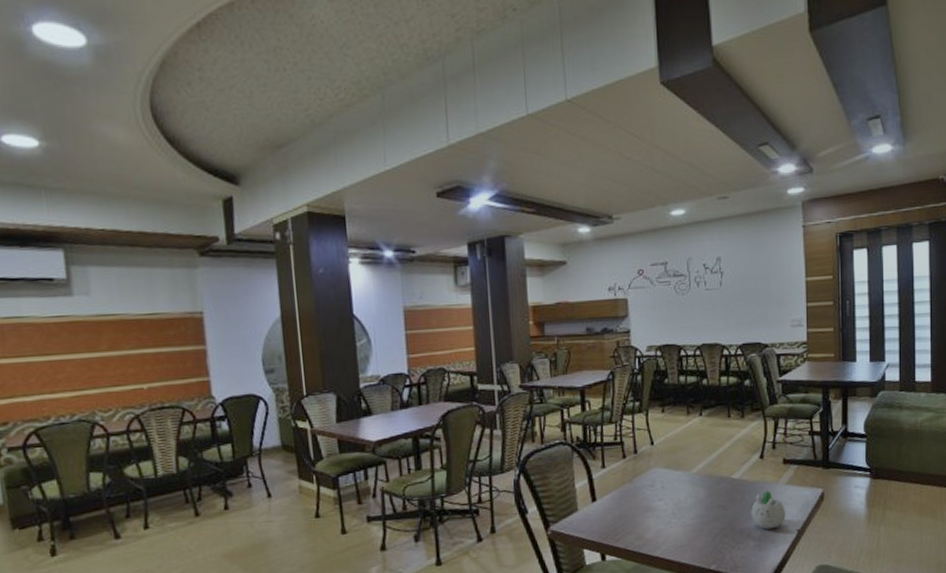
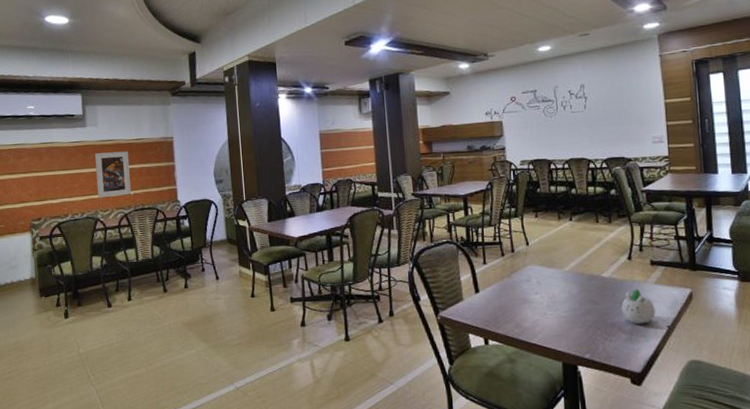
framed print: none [87,330,144,394] -> present [94,151,131,198]

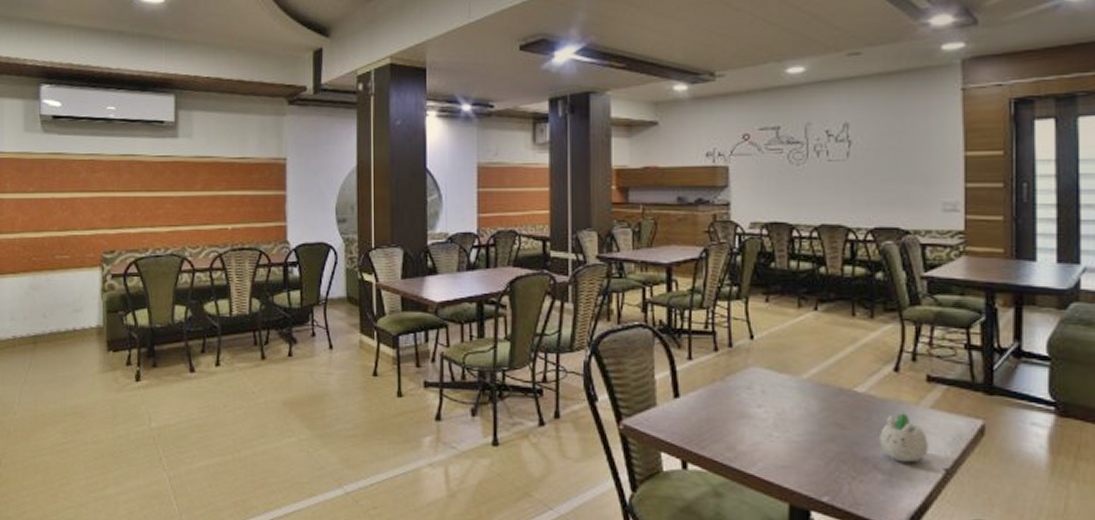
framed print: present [94,151,131,198] -> none [186,172,228,231]

